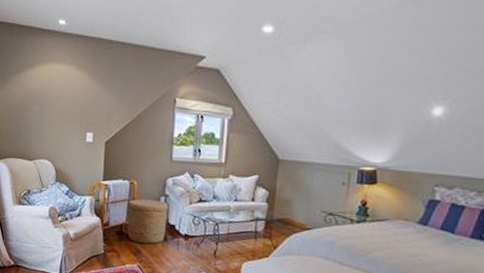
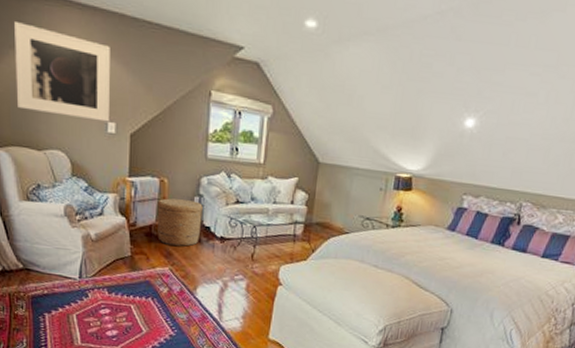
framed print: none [14,54,90,133] -> present [14,22,110,122]

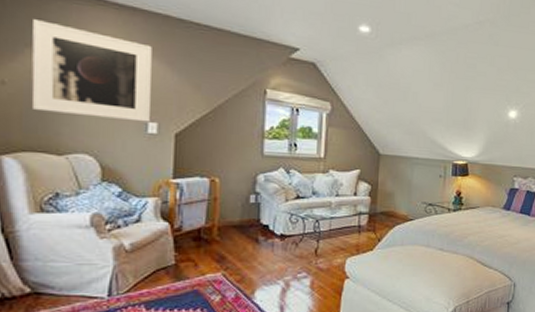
basket: present [157,198,203,247] -> none [207,198,260,248]

